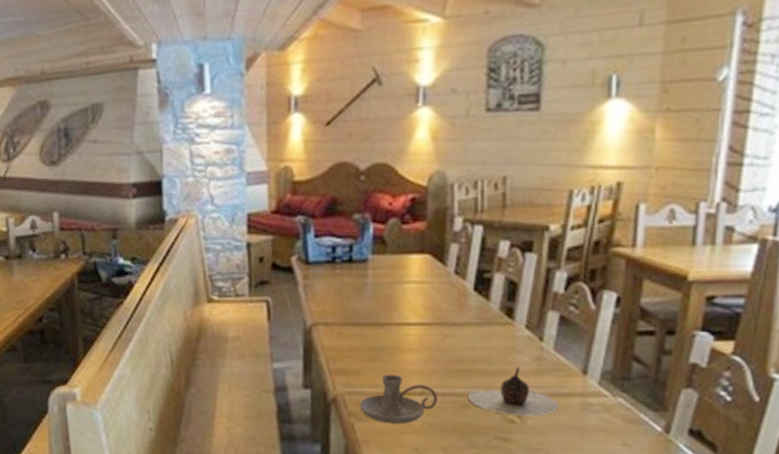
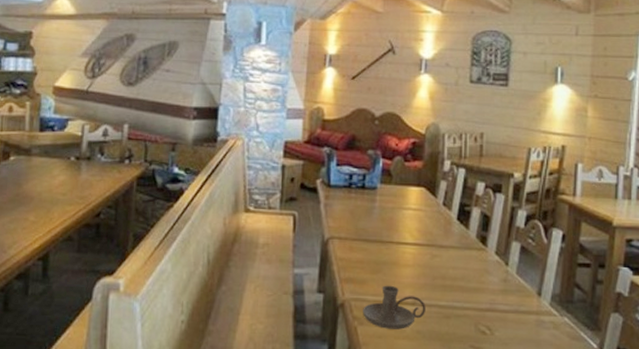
teapot: present [468,367,560,417] -> none [450,286,520,330]

